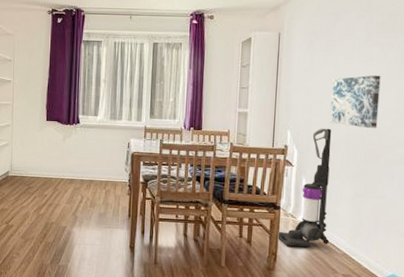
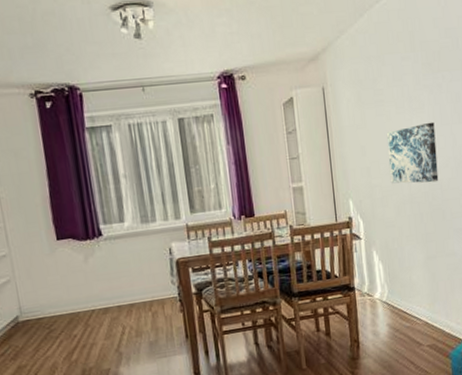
vacuum cleaner: present [276,128,332,248] -> none [356,189,410,329]

